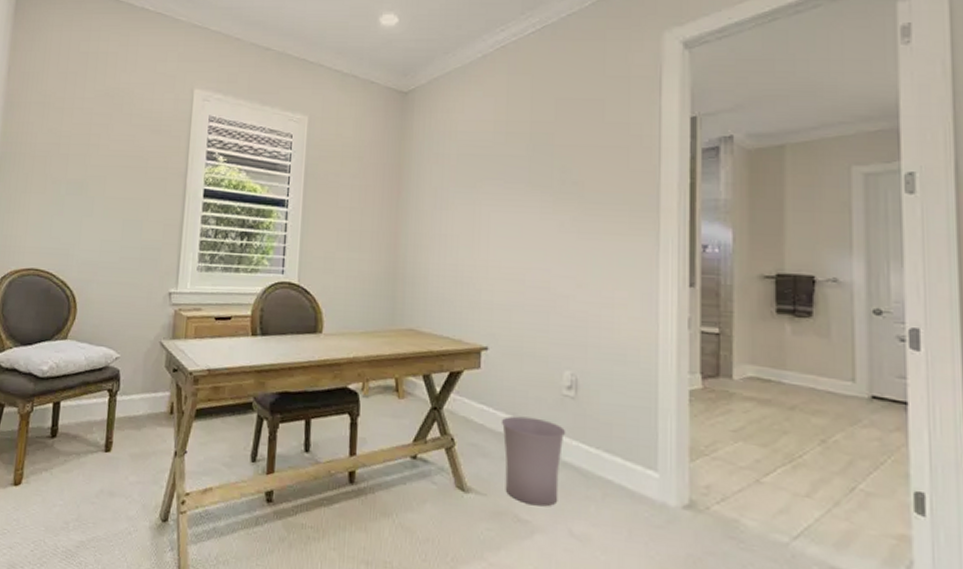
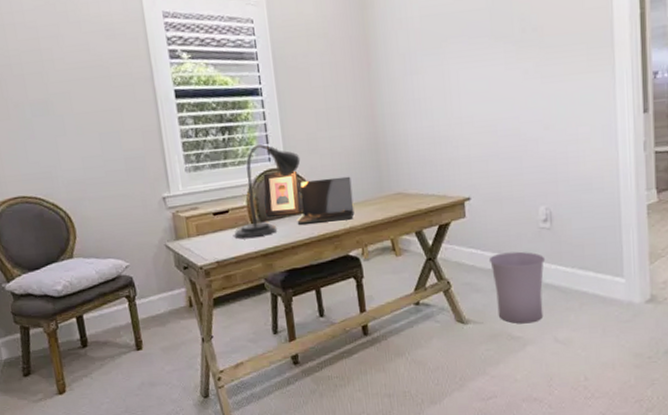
desk lamp: none [230,254,314,350] -> present [233,143,301,238]
picture frame: none [269,285,309,334] -> present [263,170,301,217]
laptop: none [299,299,363,349] -> present [297,176,354,225]

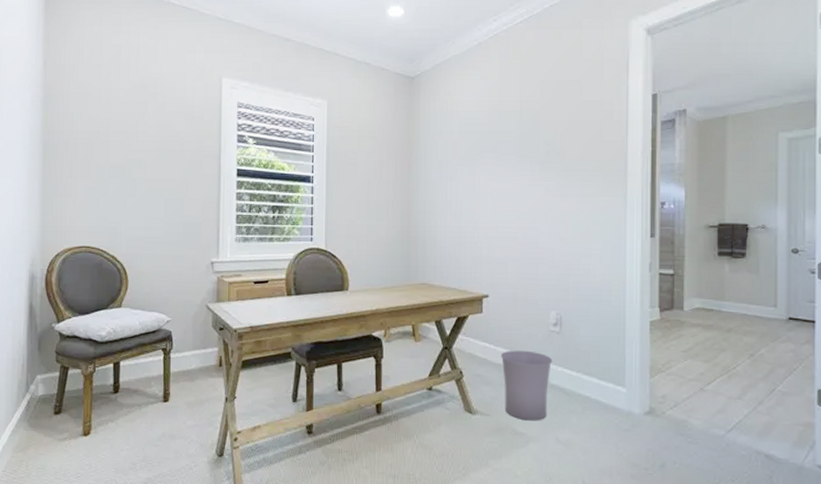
desk lamp: present [233,143,301,238] -> none [269,224,339,308]
picture frame: present [263,170,301,217] -> none [302,251,335,291]
laptop: present [297,176,354,225] -> none [328,262,382,302]

